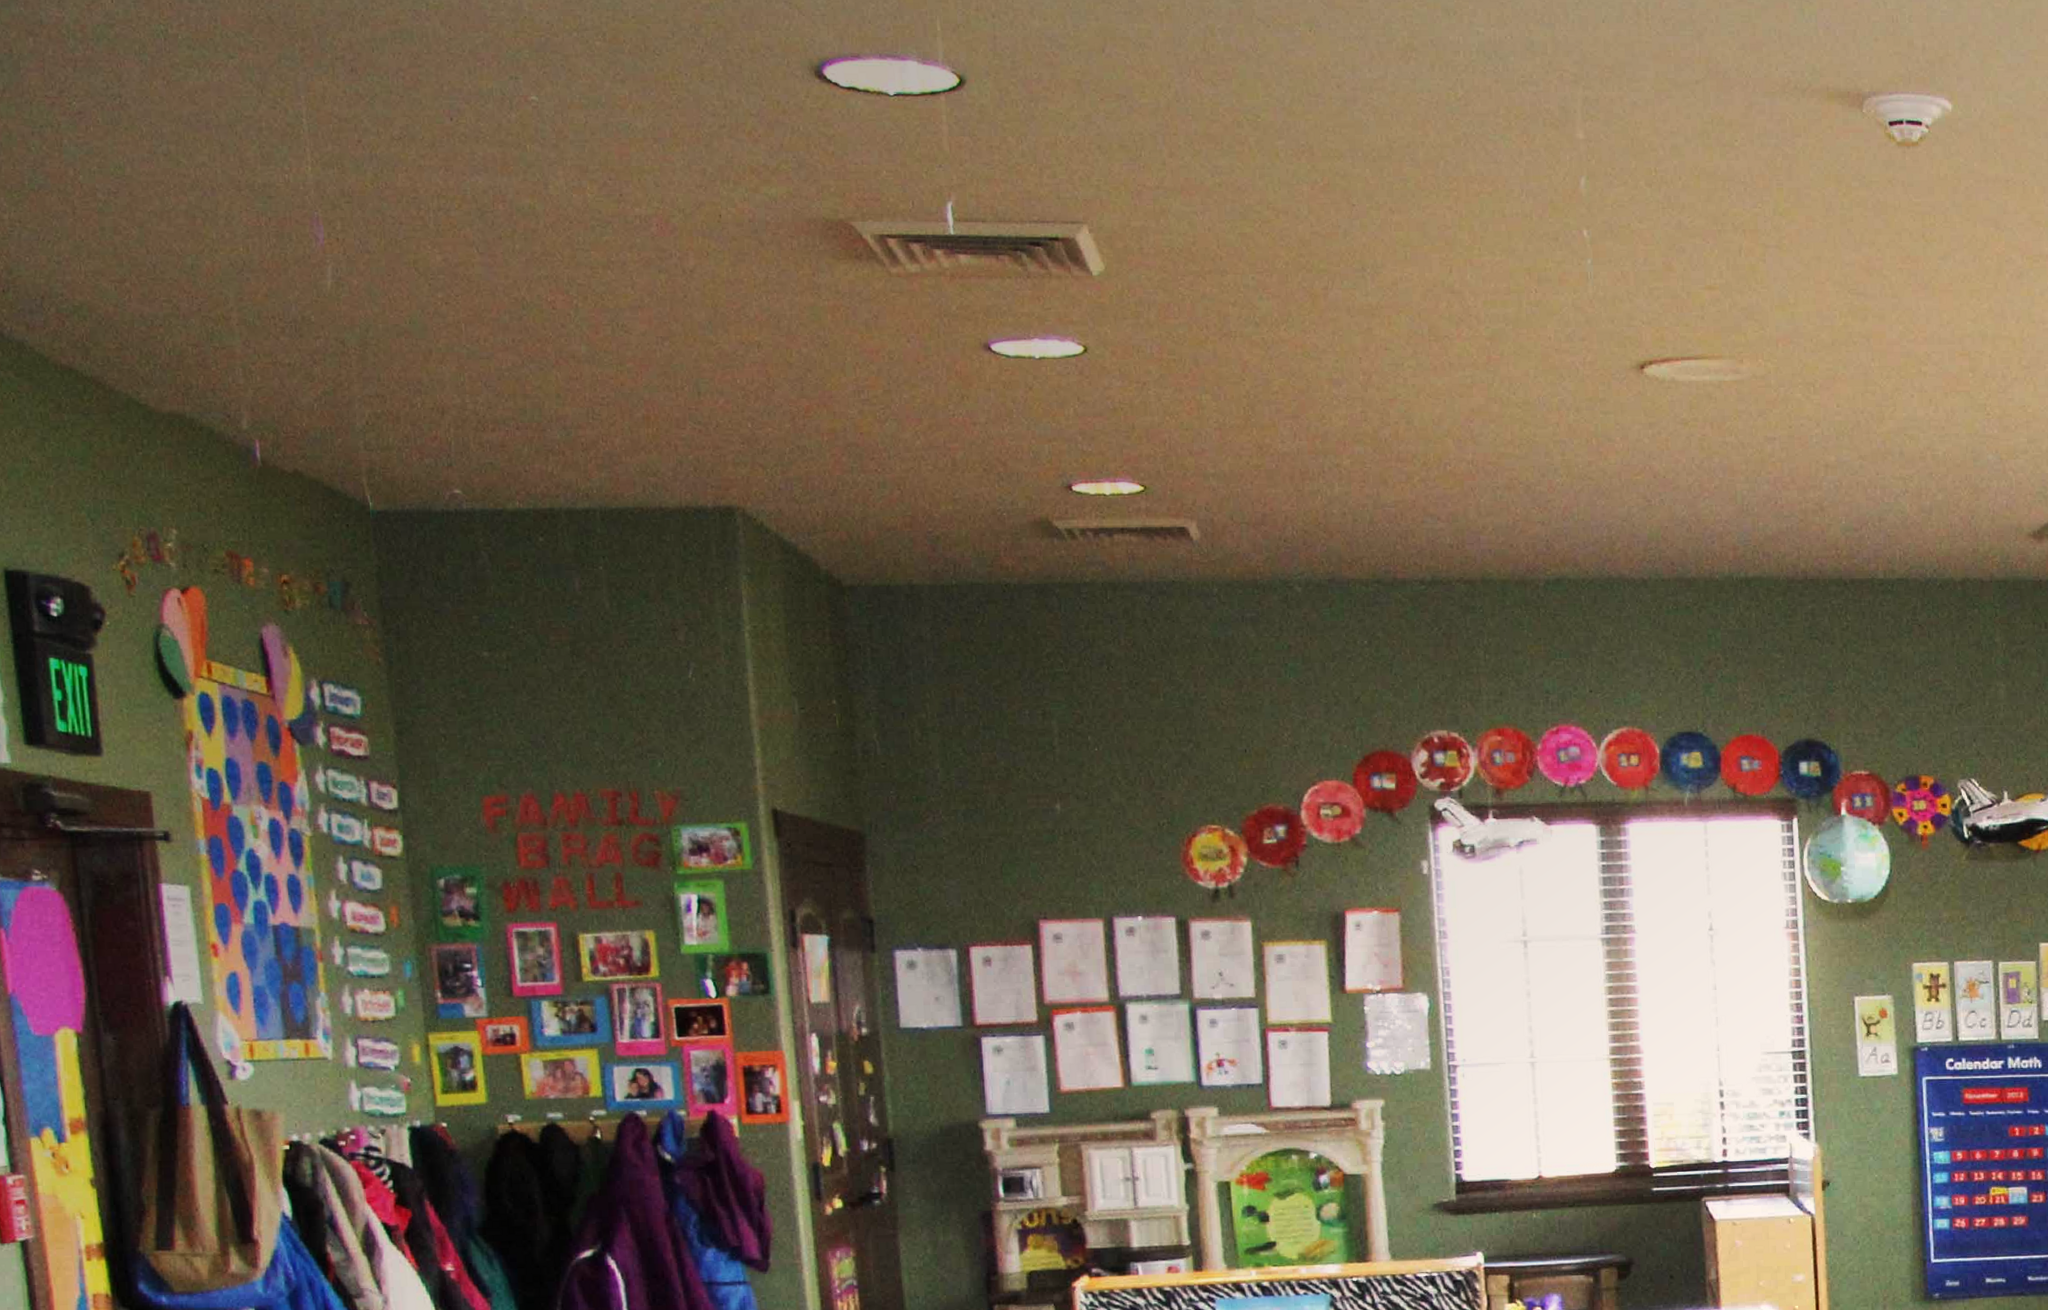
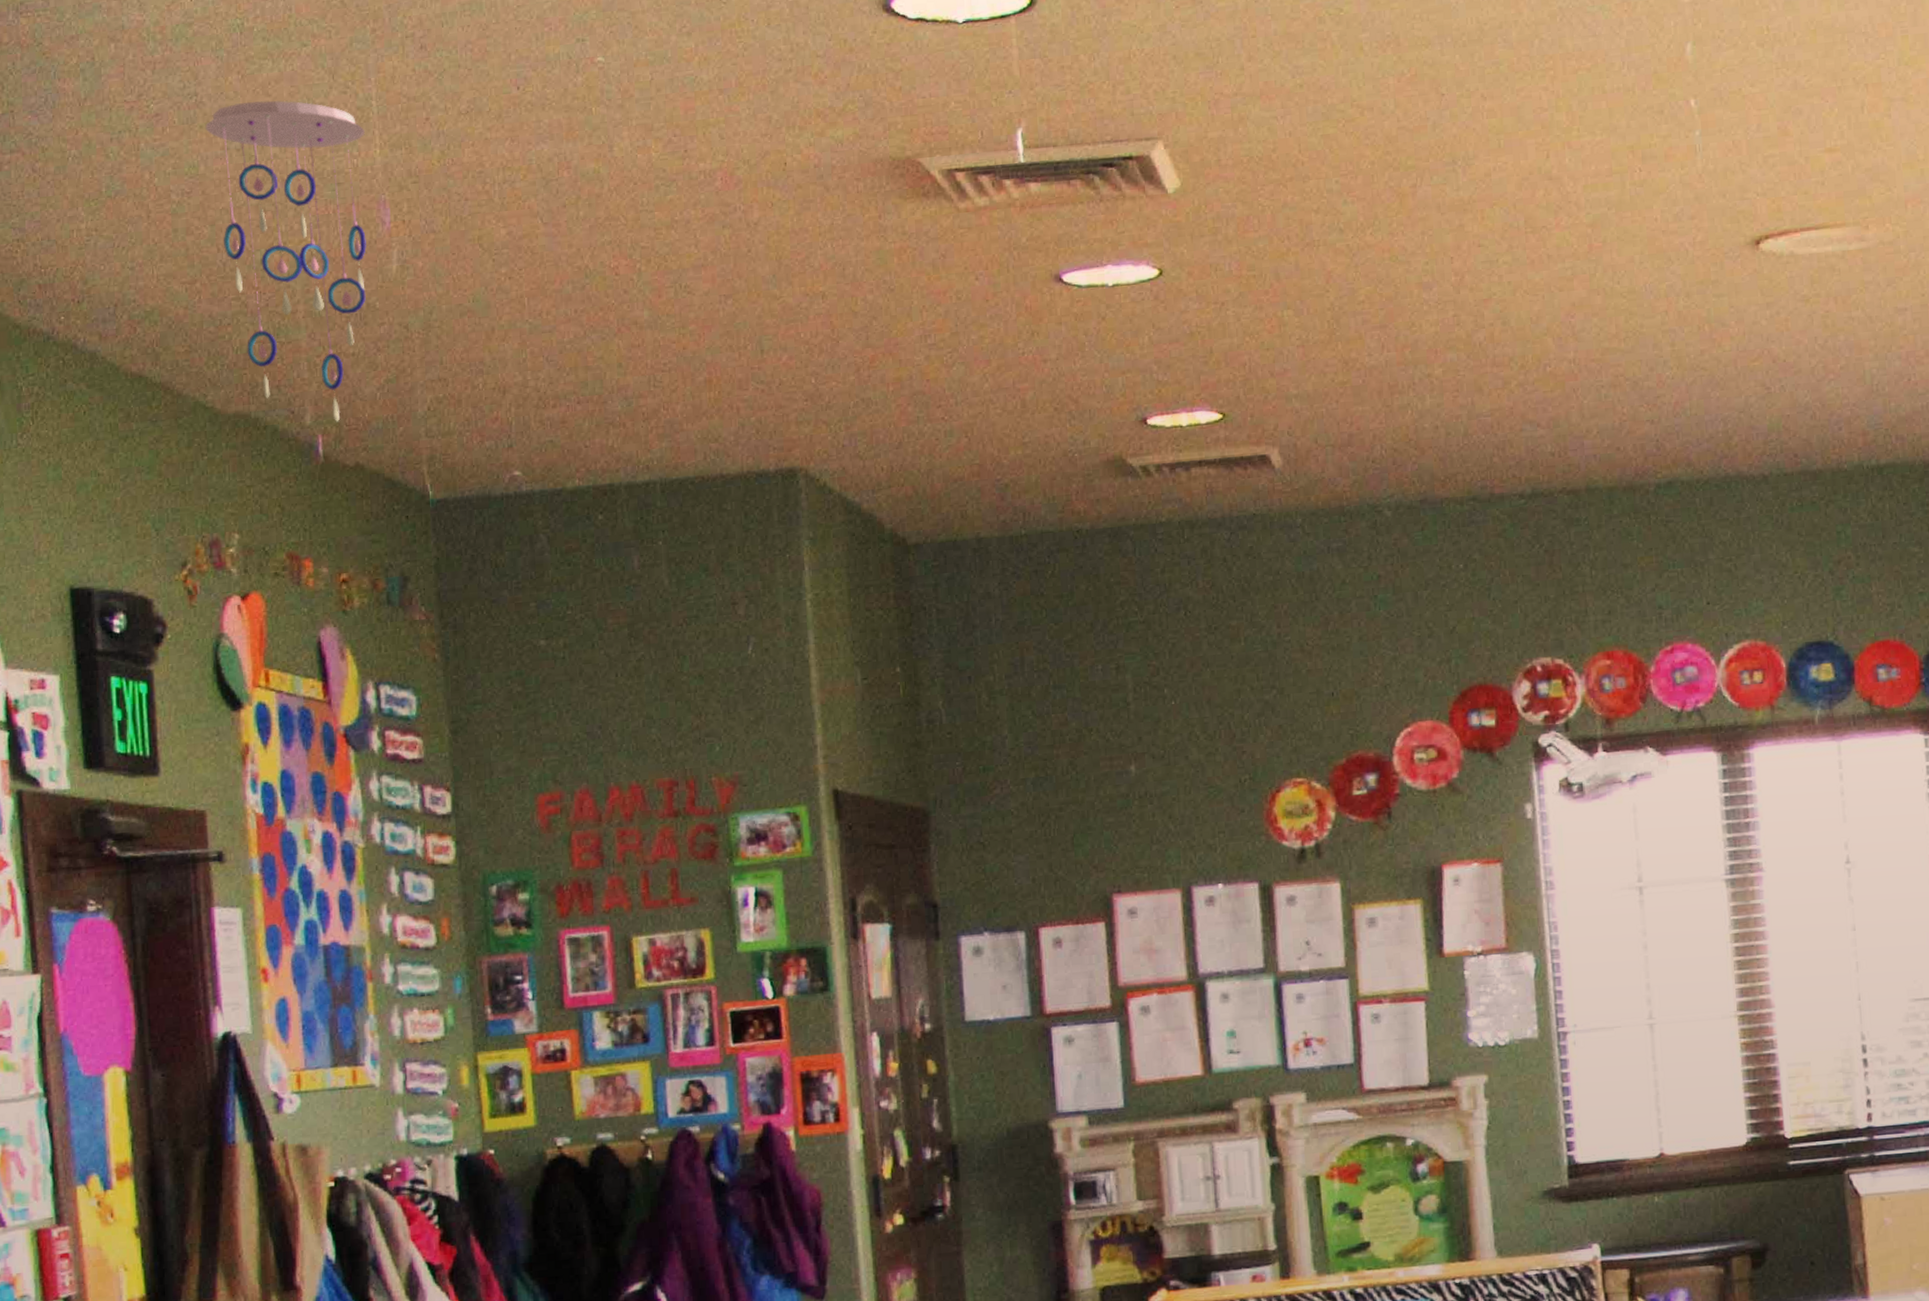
ceiling mobile: none [130,109,301,429] -> present [205,100,366,423]

